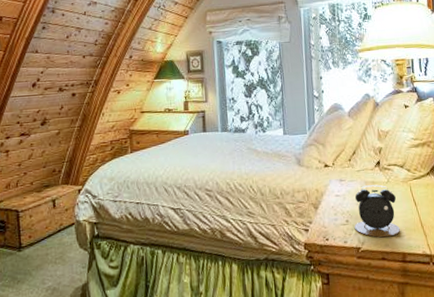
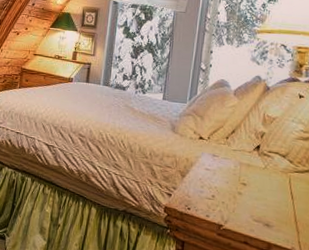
alarm clock: present [354,184,401,238] -> none [219,166,271,224]

